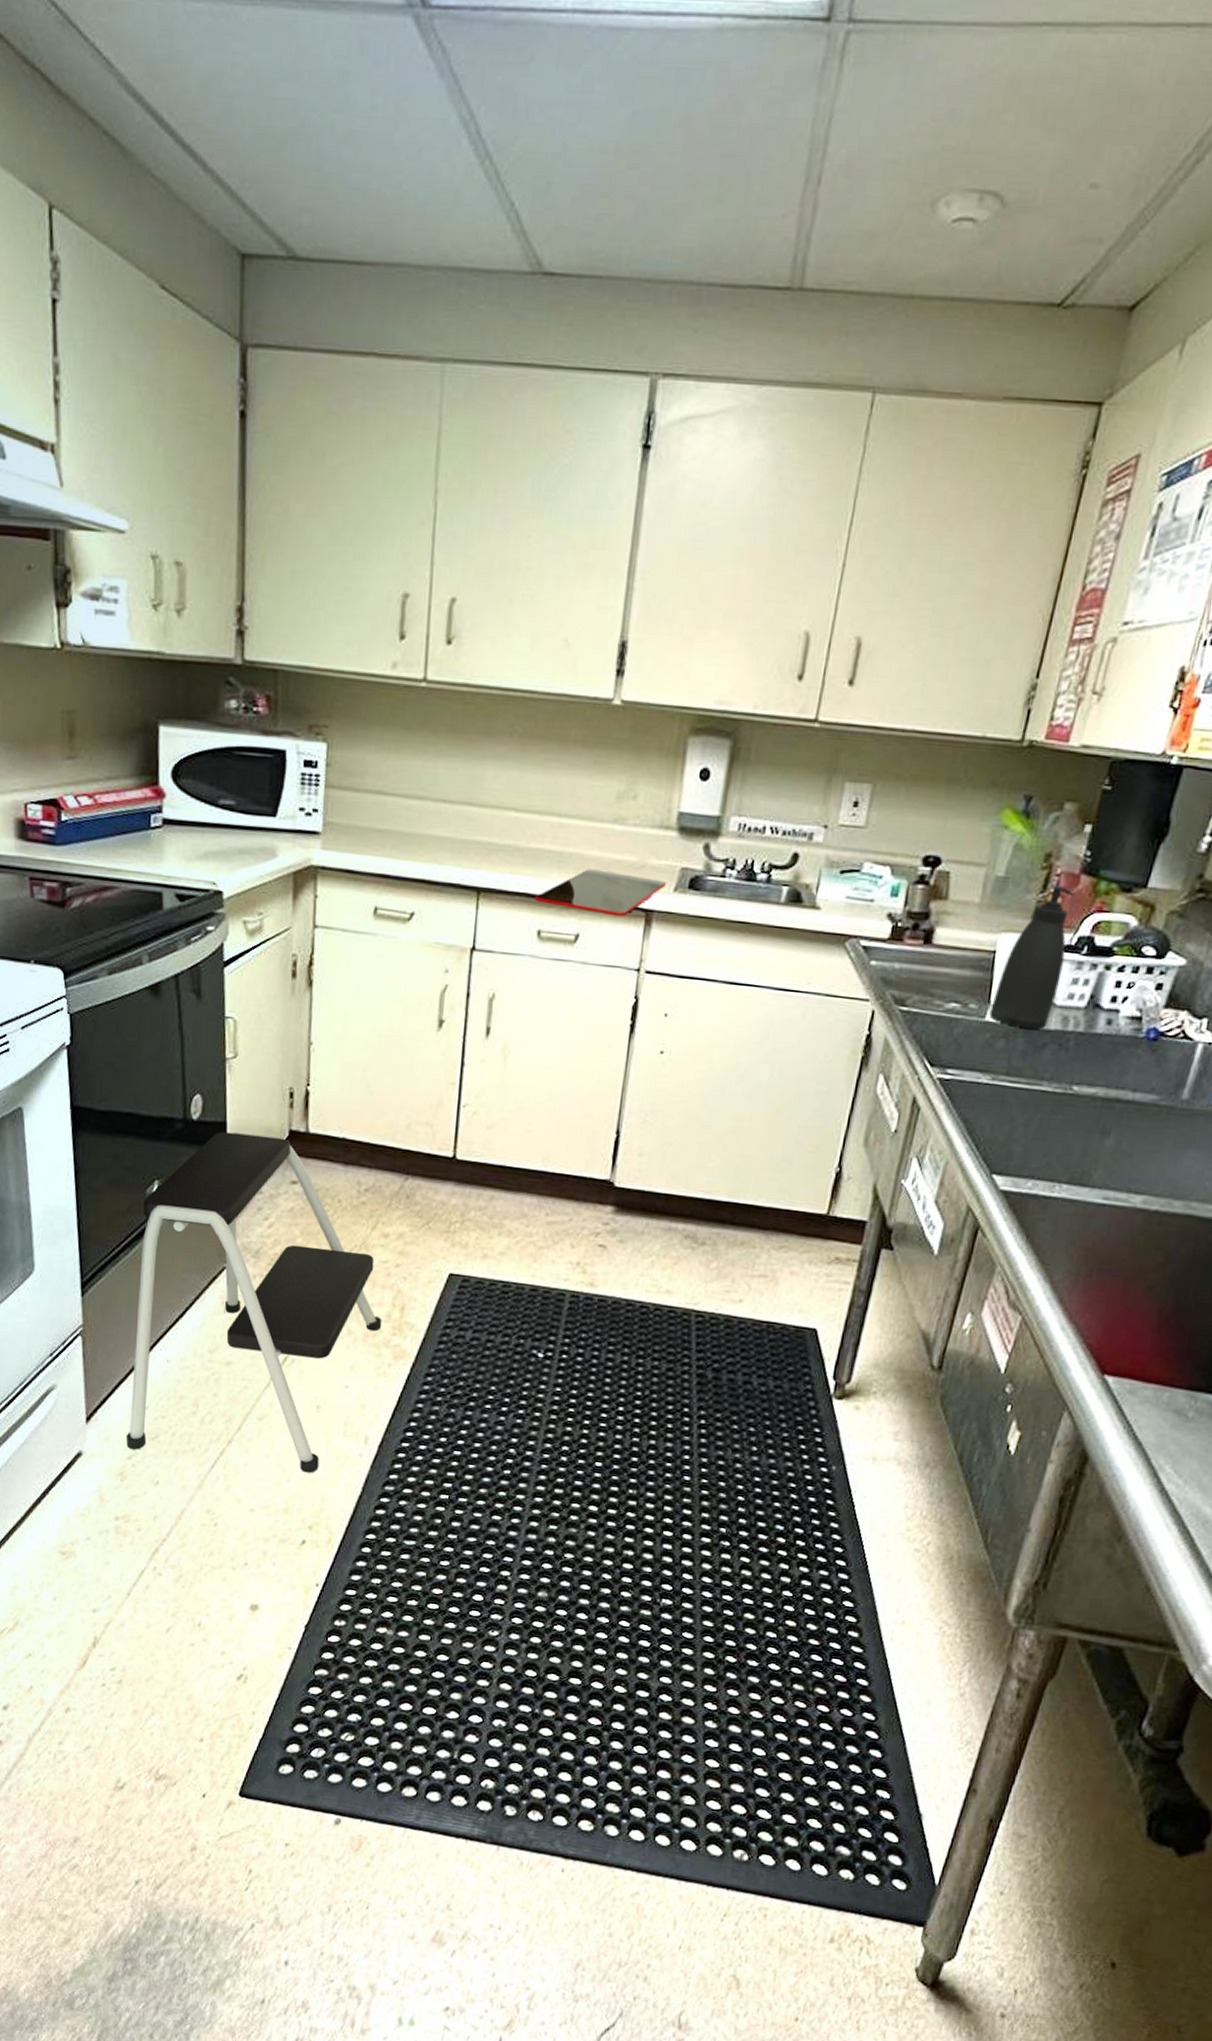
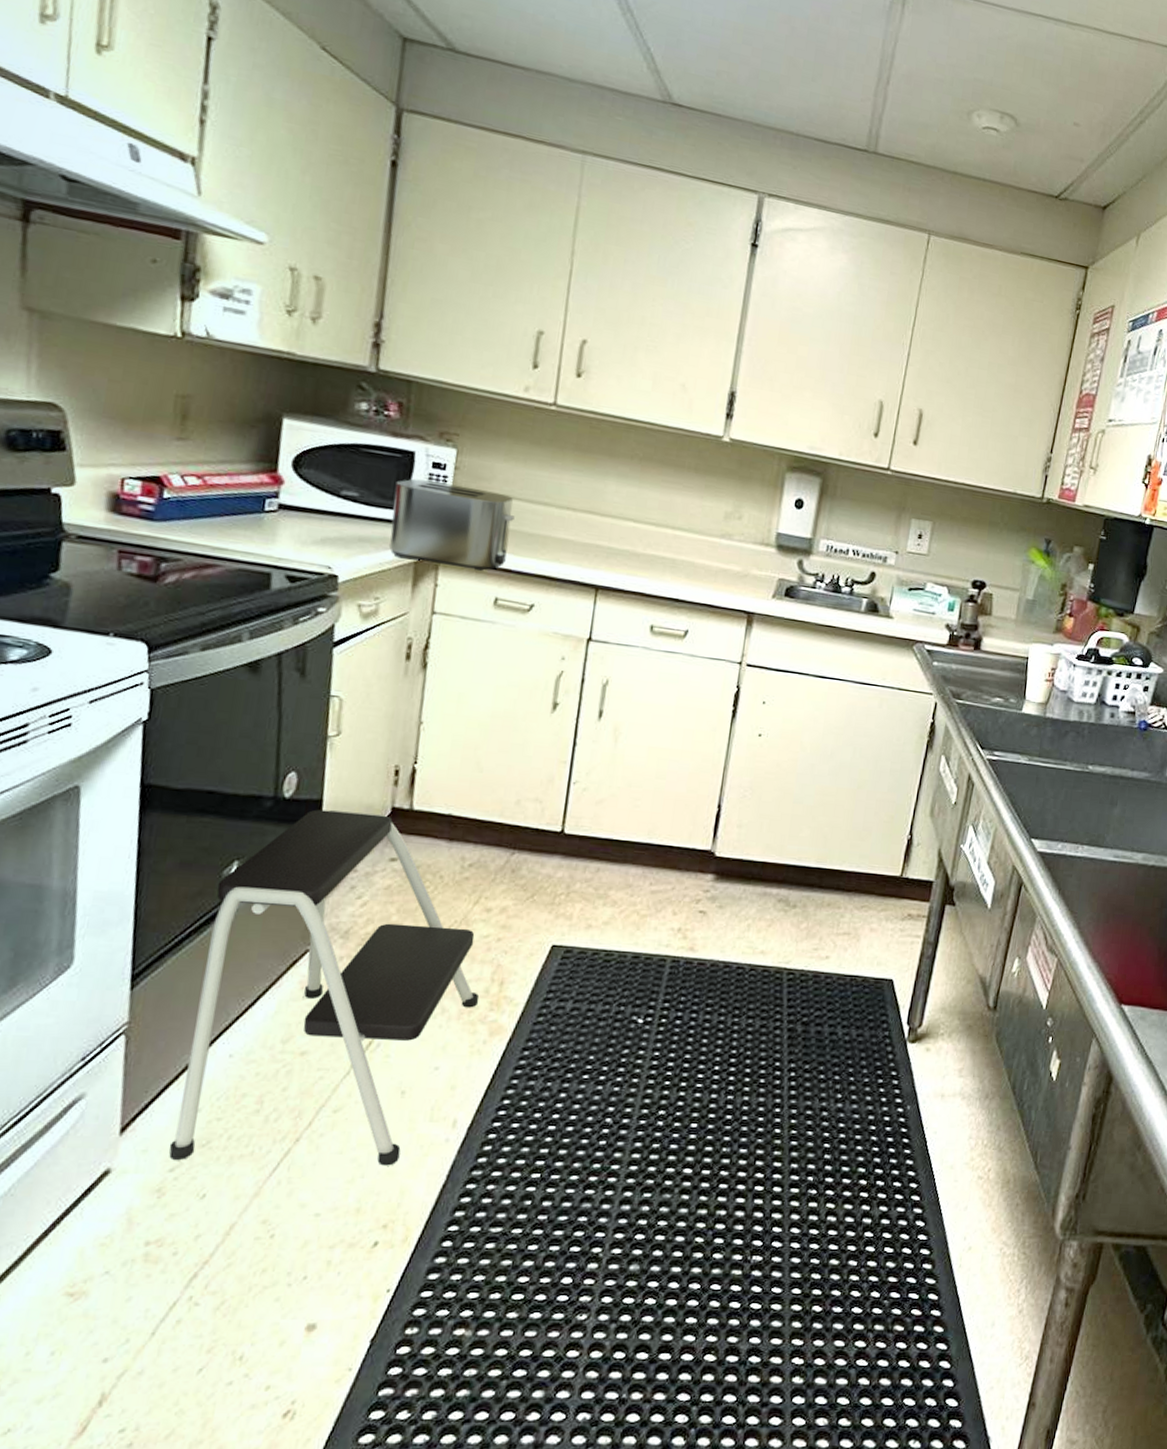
toaster: none [268,780,390,879] -> present [389,478,515,572]
cutting board: present [534,869,666,917] -> none [648,575,765,617]
soap dispenser: present [989,885,1075,1029] -> none [1025,608,1084,720]

